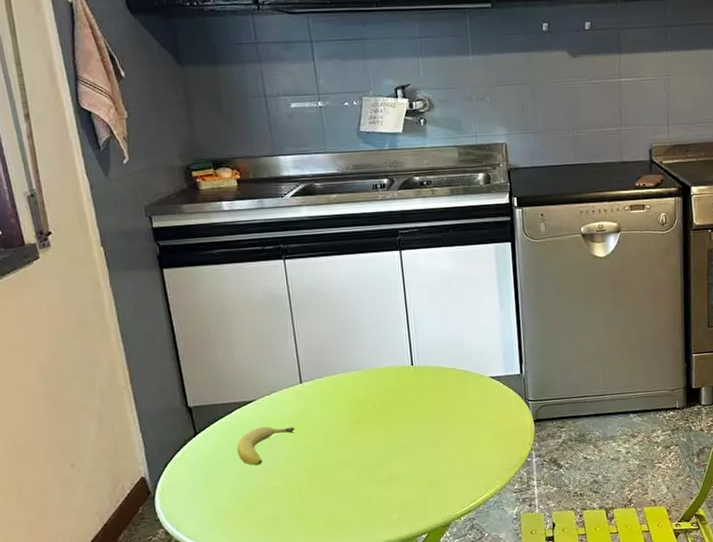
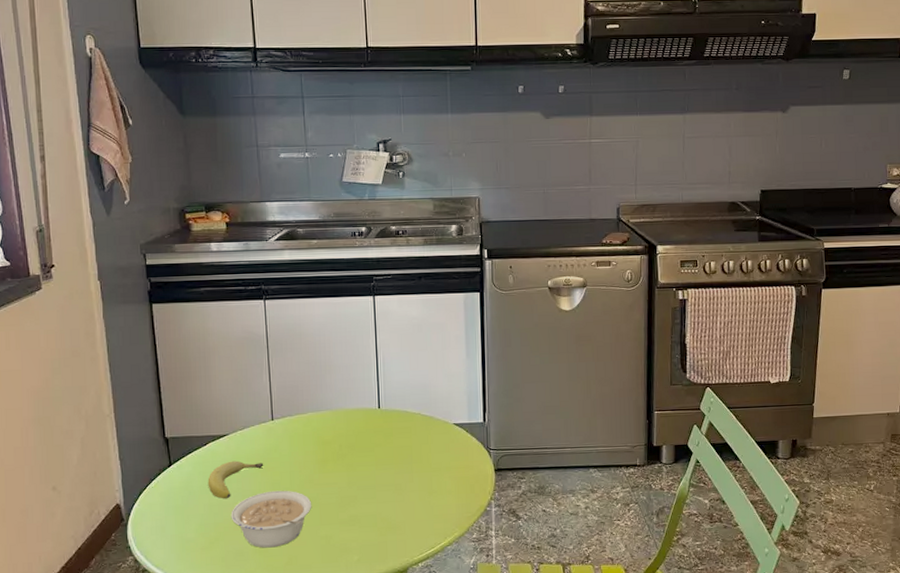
legume: none [263,453,348,512] -> present [231,490,312,548]

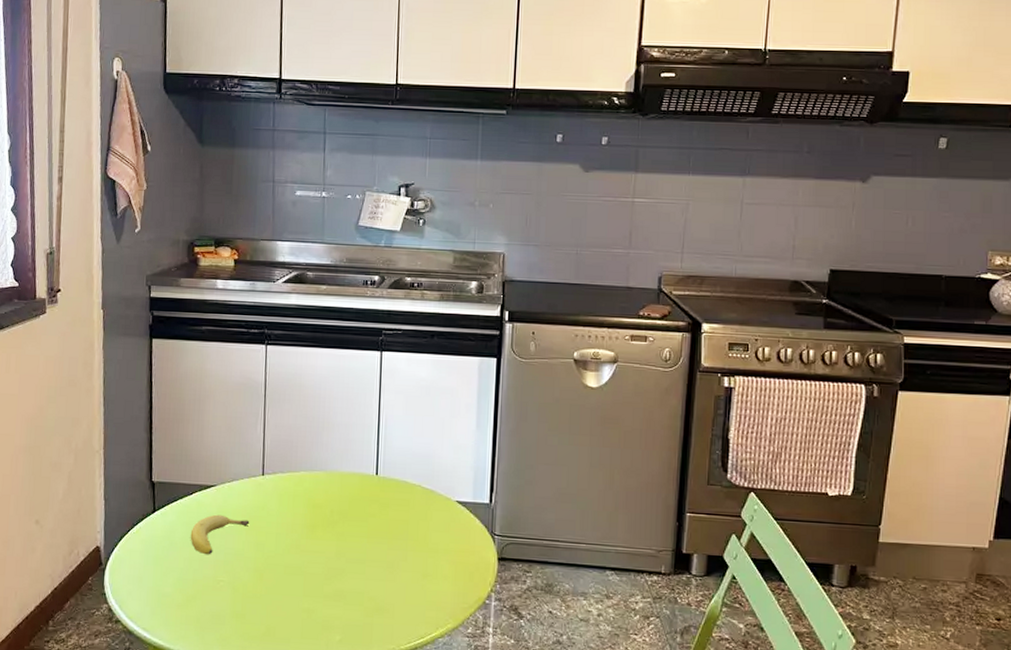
legume: present [231,490,312,548] -> none [210,552,297,615]

